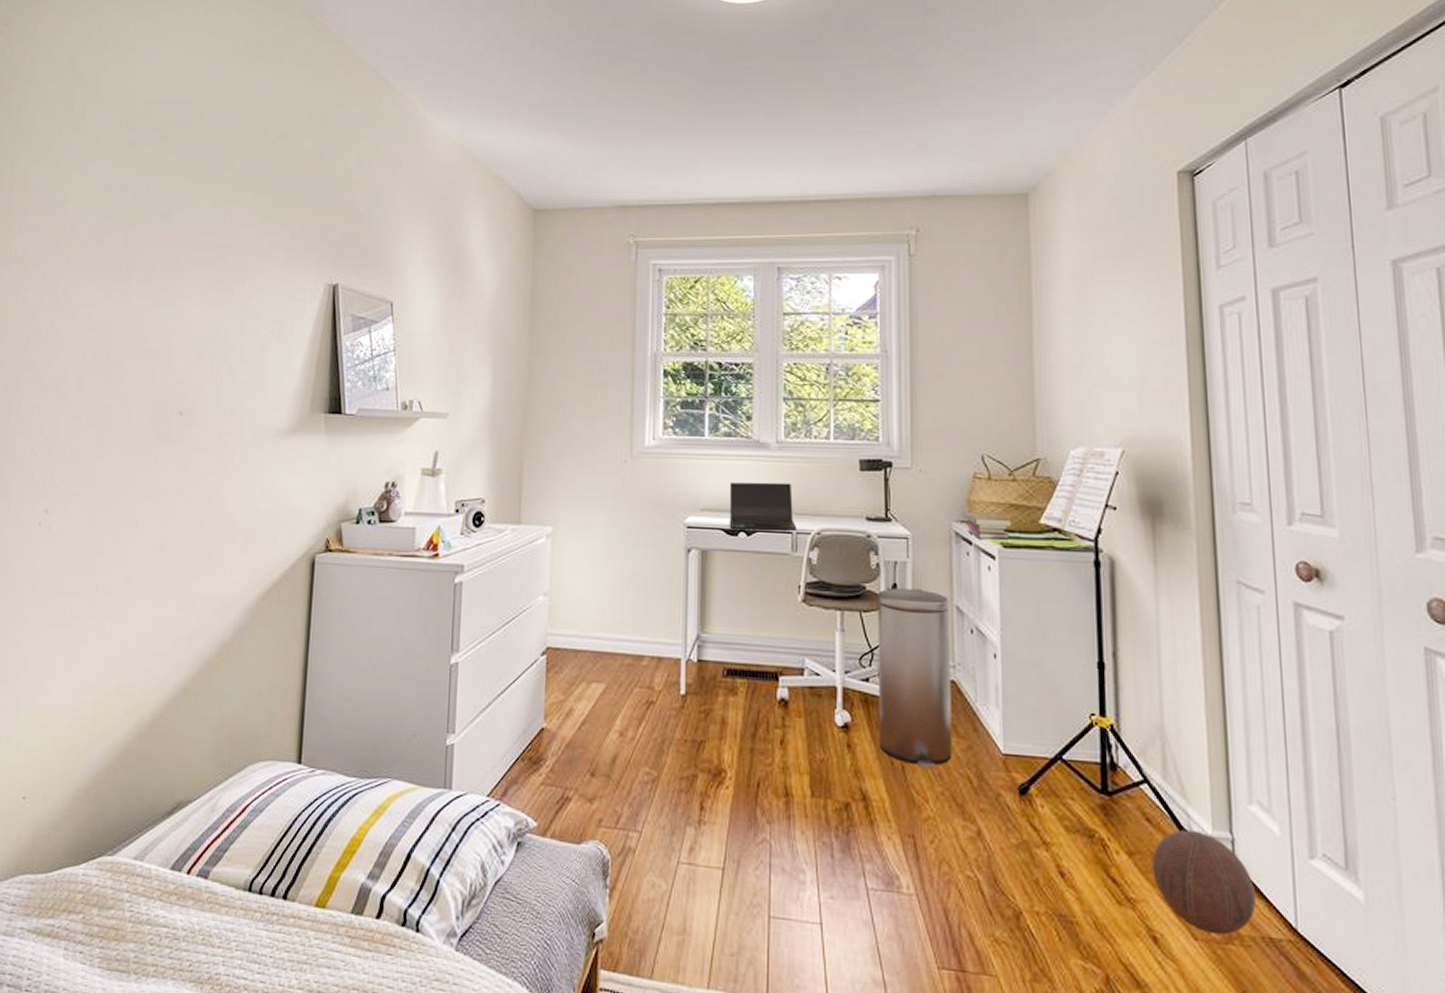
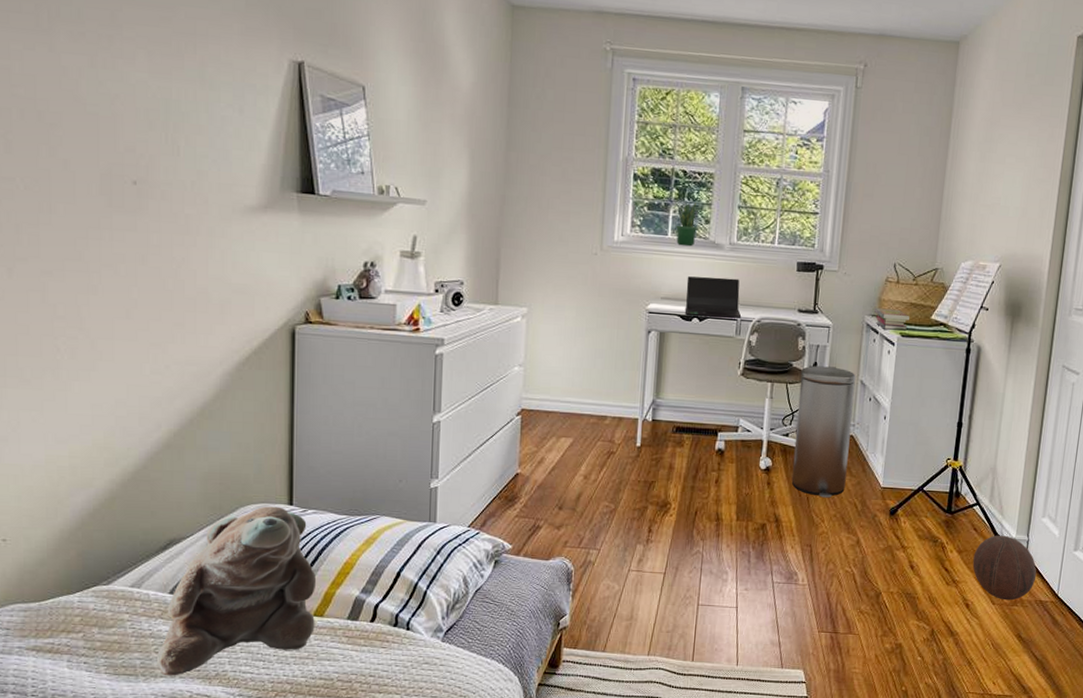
stuffed animal: none [149,764,321,977] -> present [156,506,317,676]
planter: none [713,397,739,448] -> present [676,202,698,247]

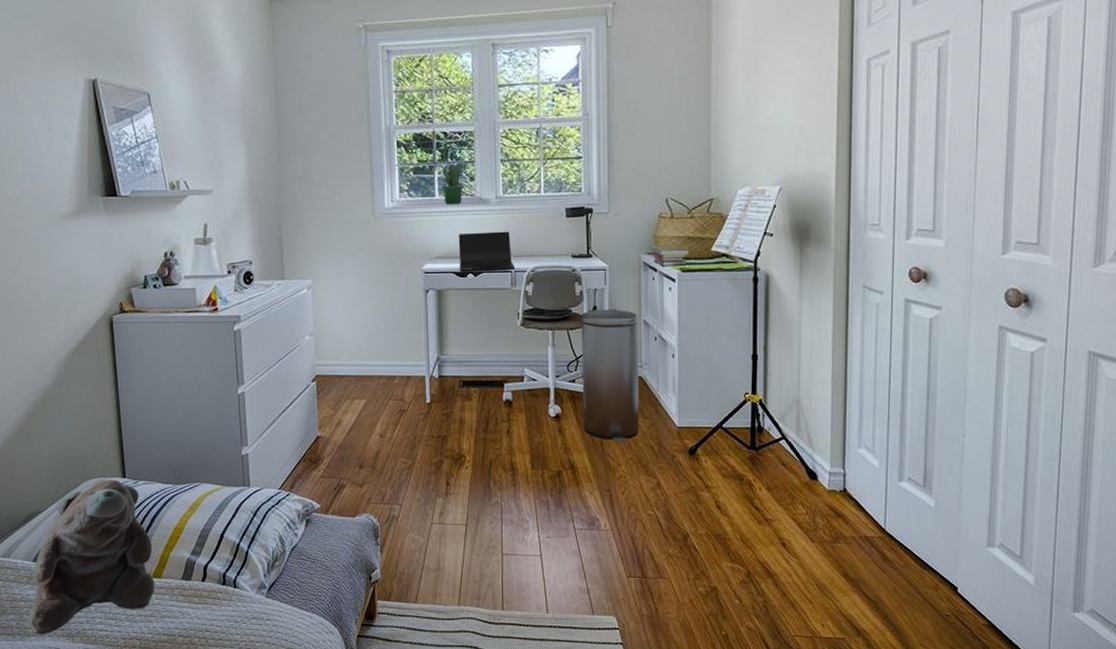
basketball: present [972,535,1037,601] -> none [785,469,859,538]

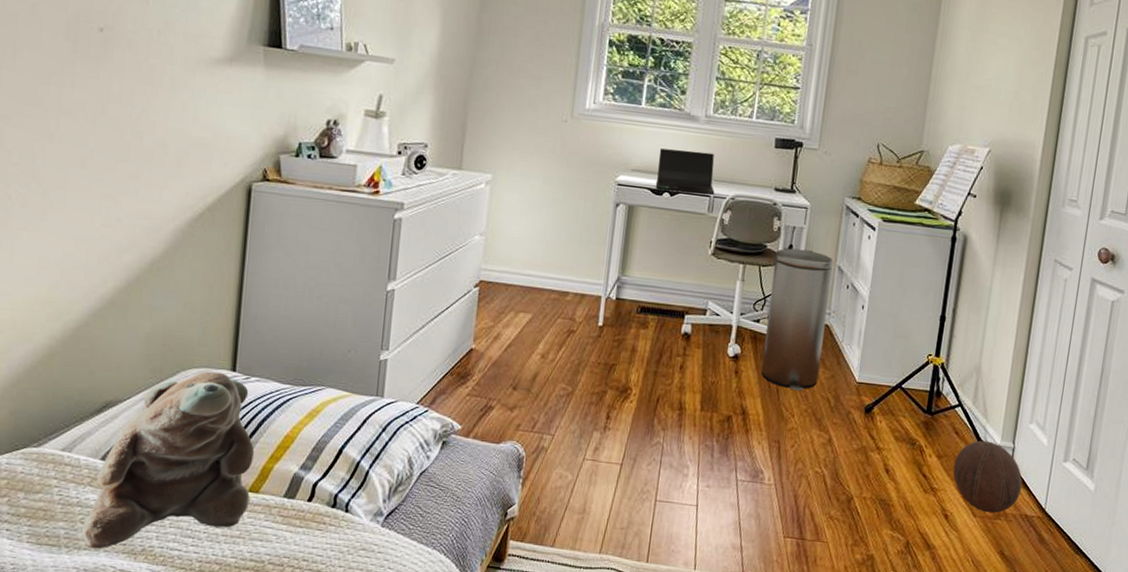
planter: present [442,162,464,205] -> none [650,71,674,118]
books: present [649,244,688,267] -> none [854,189,892,217]
basketball: none [785,469,859,538] -> present [953,440,1023,514]

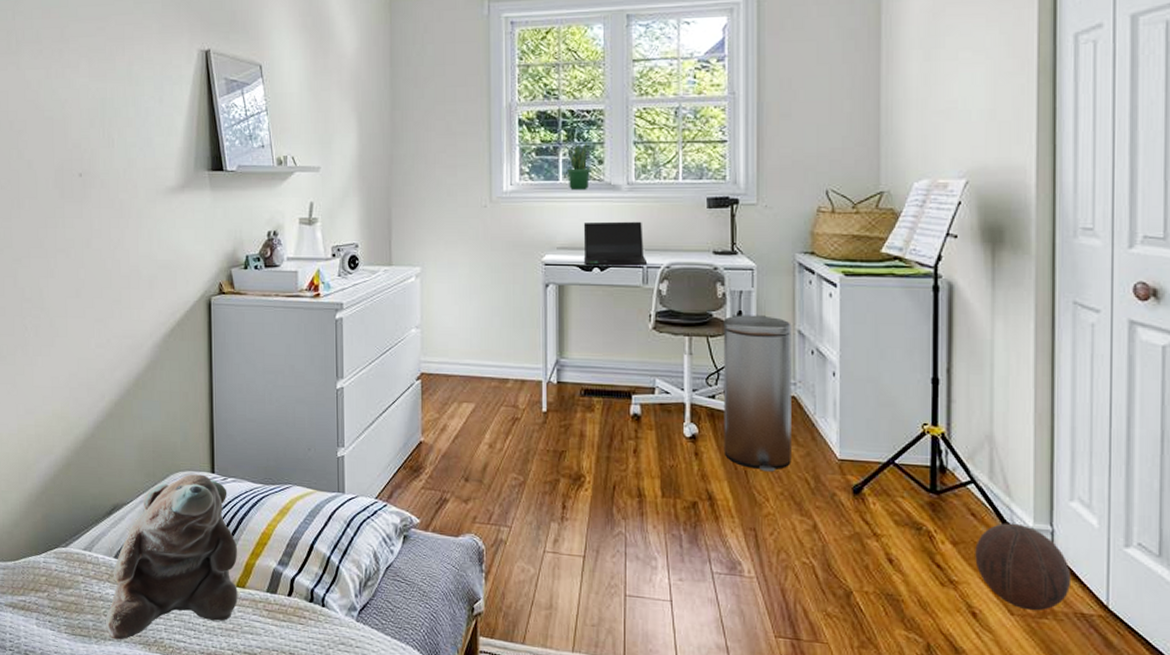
planter: none [650,71,674,118] -> present [567,143,591,191]

